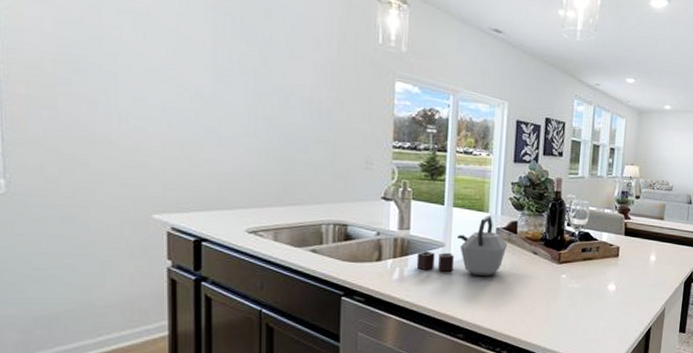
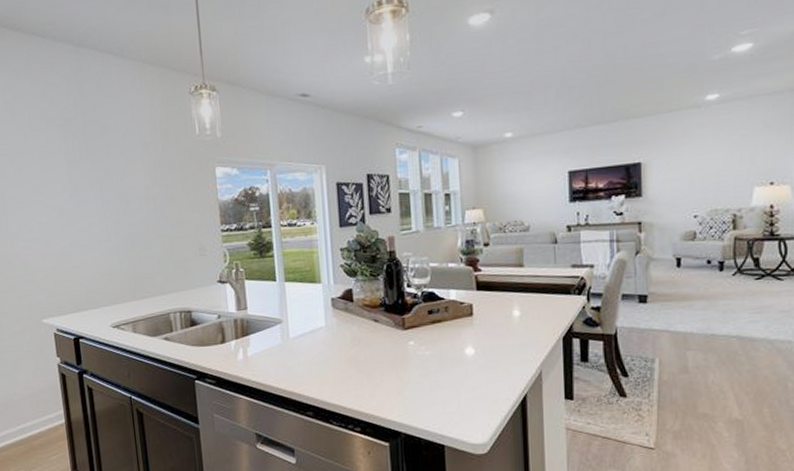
kettle: present [416,216,508,277] -> none [257,286,345,350]

